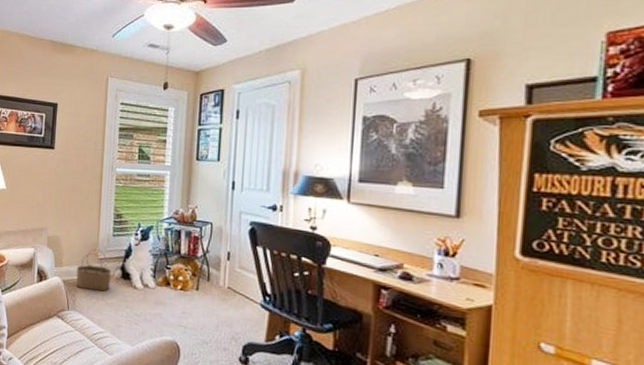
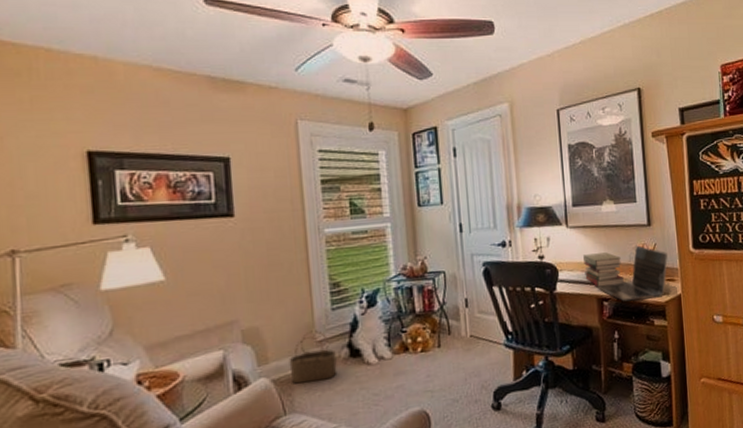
books: none [362,235,412,275] -> present [583,252,624,288]
laptop: none [376,237,481,302] -> present [597,245,668,302]

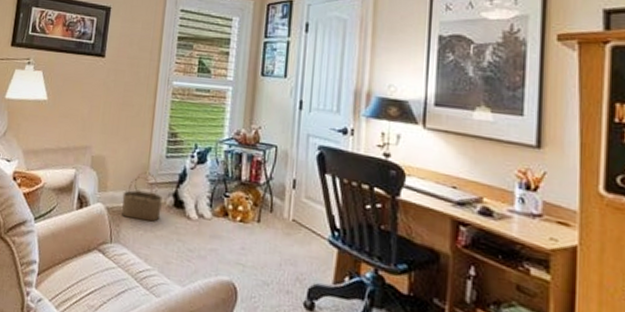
books: present [583,252,624,288] -> none [439,164,492,210]
laptop: present [597,245,668,302] -> none [454,168,564,242]

